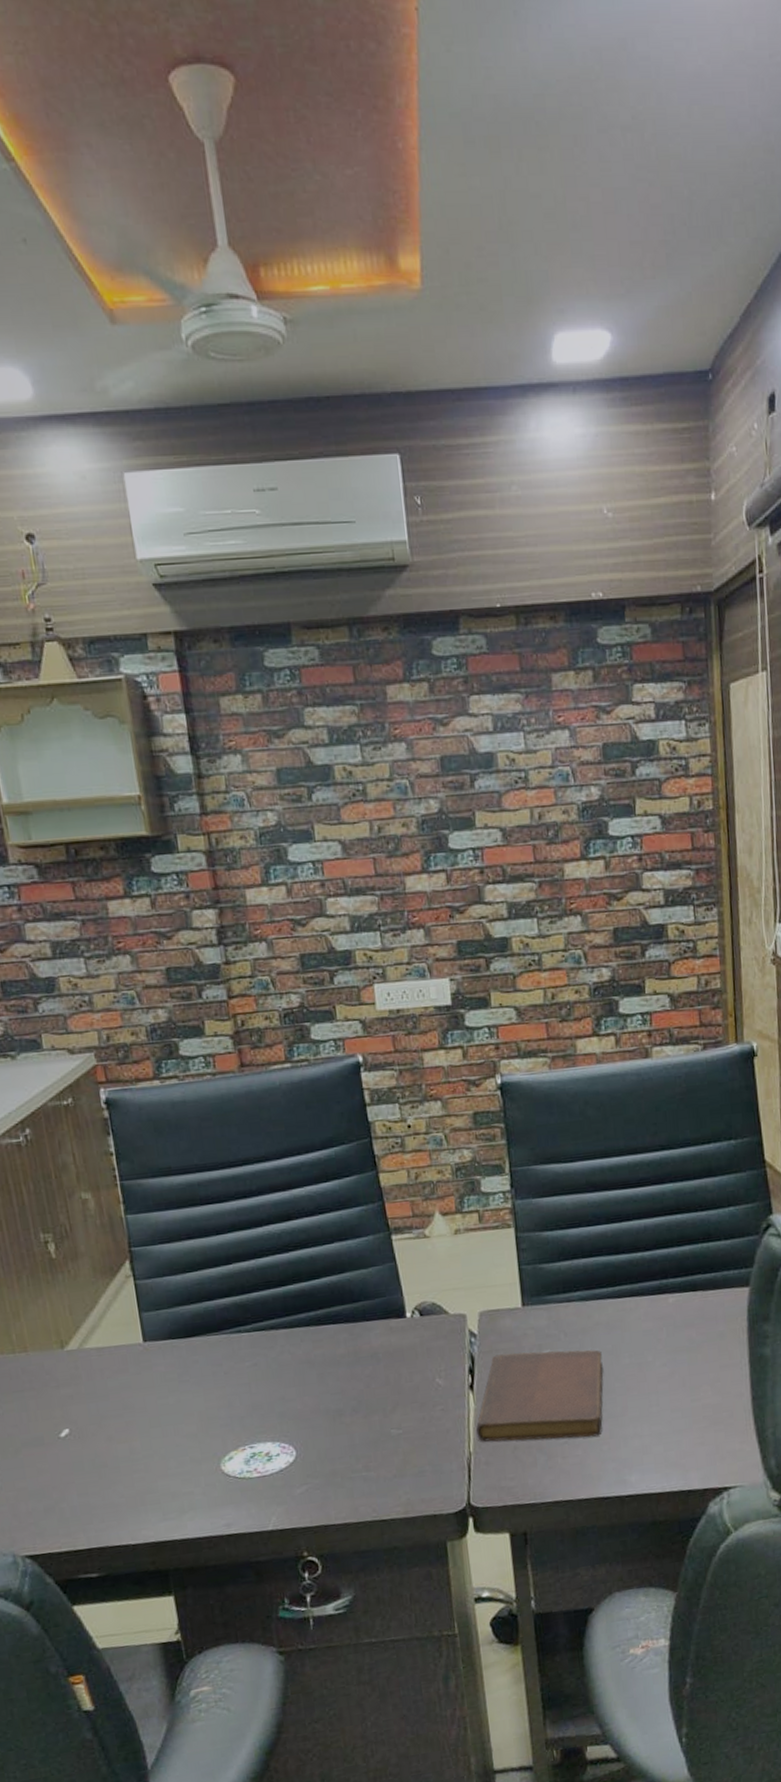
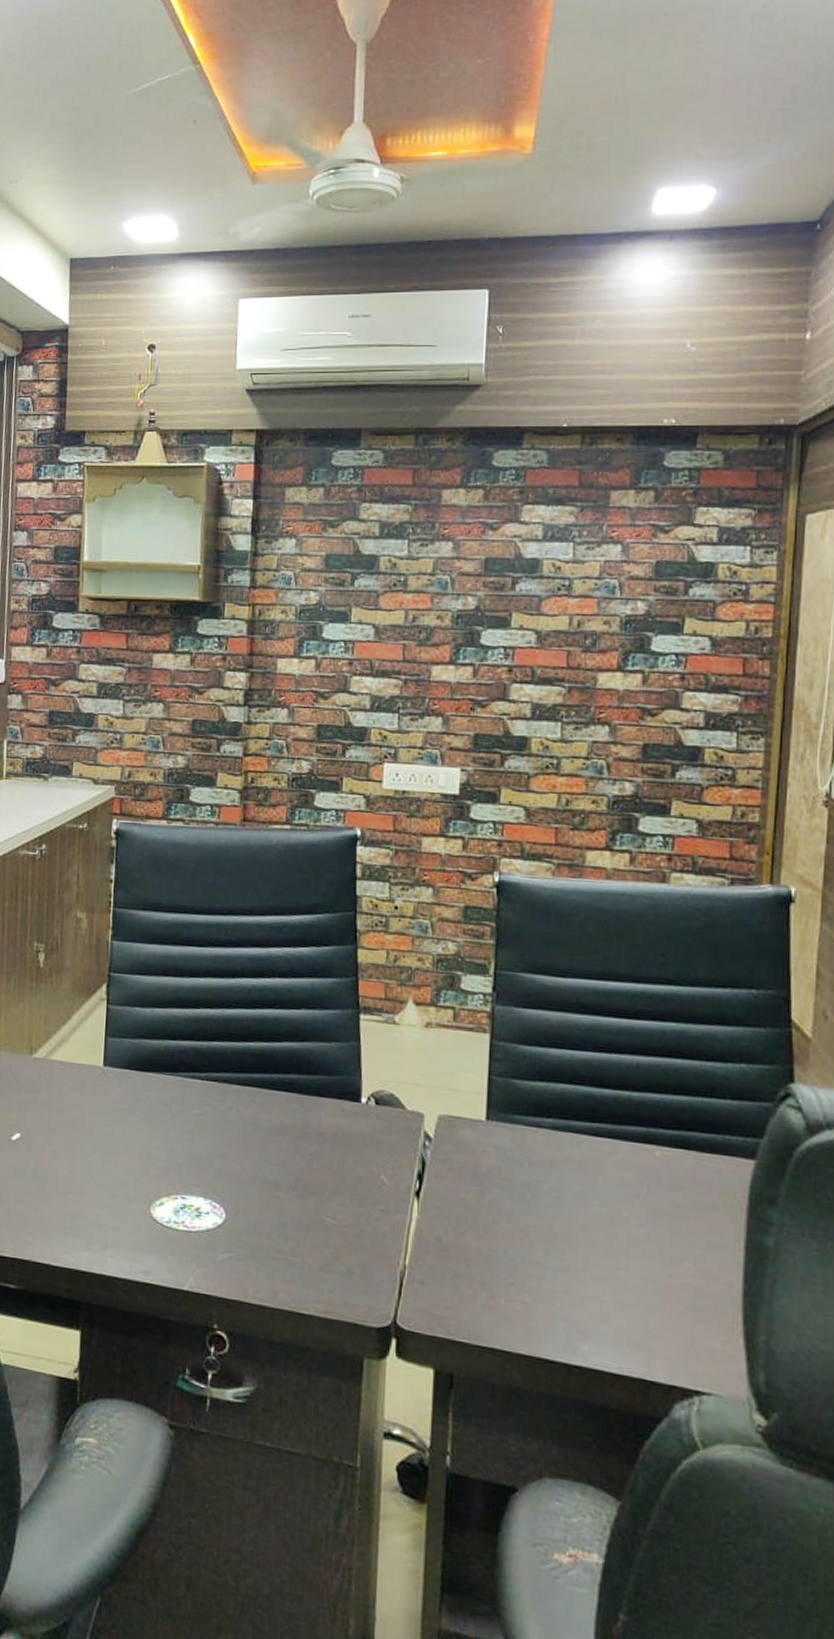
notebook: present [476,1350,603,1442] -> none [415,1165,568,1287]

